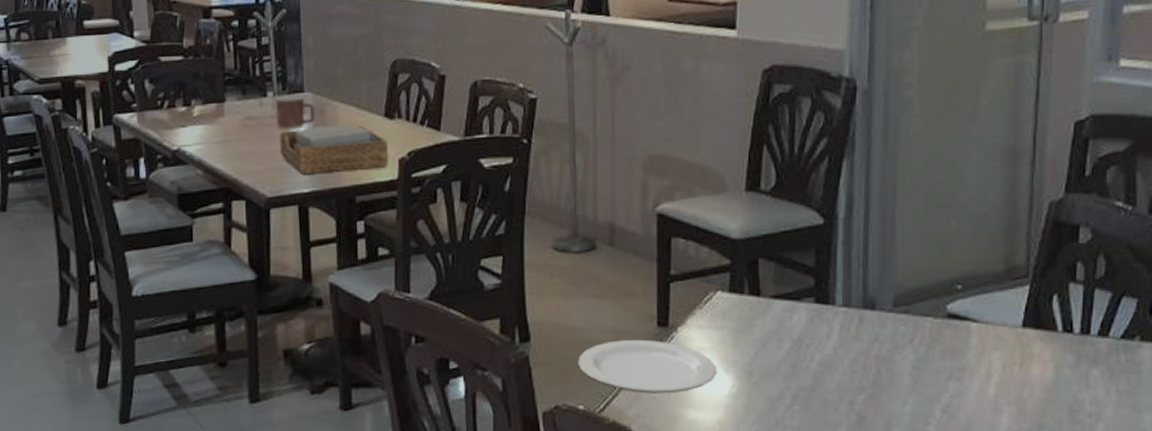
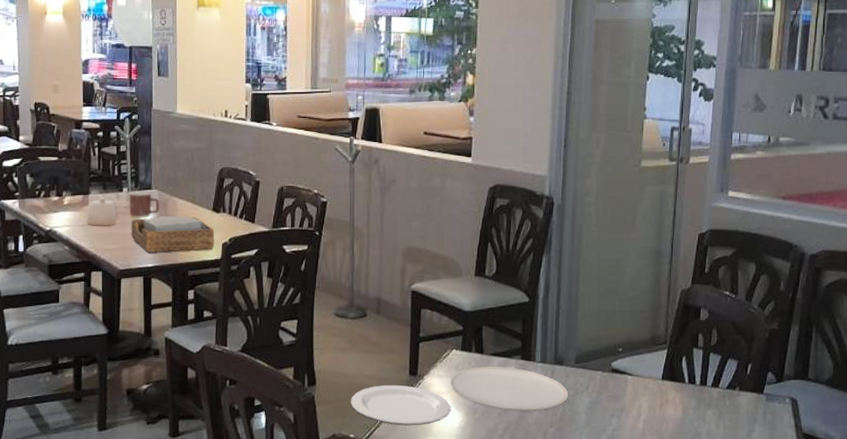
sugar bowl: none [221,105,263,142] -> present [86,198,118,226]
plate: none [714,313,885,372] -> present [450,367,569,411]

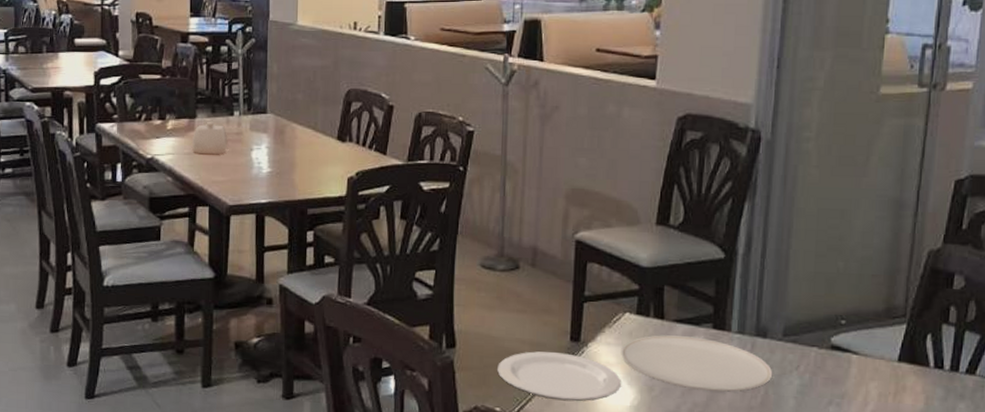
mug: present [129,191,160,218] -> none [240,115,276,147]
napkin holder: present [131,215,215,252] -> none [242,144,339,186]

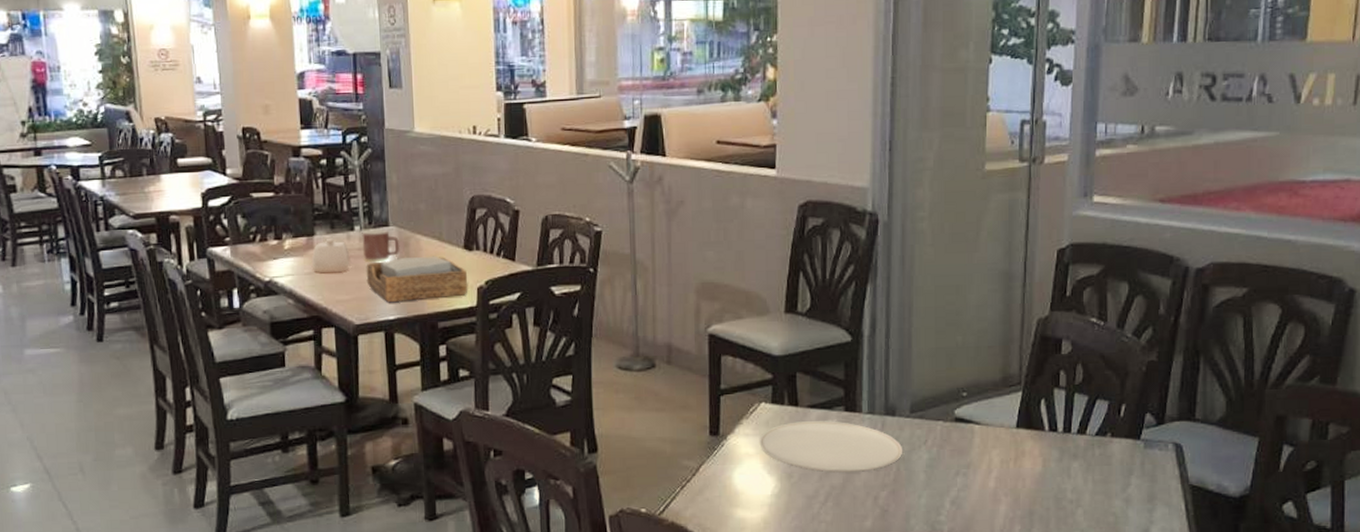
mug: none [240,115,276,147] -> present [362,228,400,262]
napkin holder: none [242,144,339,186] -> present [366,256,468,302]
plate: present [496,351,621,402] -> none [639,447,761,496]

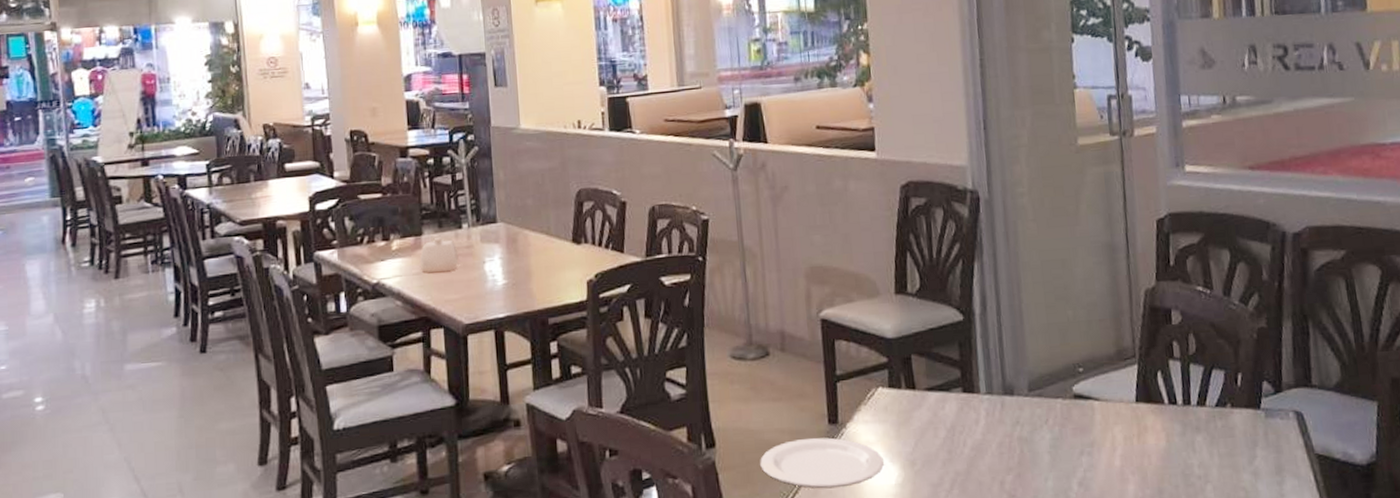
mug: present [362,228,400,262] -> none [470,225,509,260]
napkin holder: present [366,256,468,302] -> none [474,251,578,300]
plate: none [639,447,761,496] -> present [759,437,884,489]
plate: present [759,421,903,473] -> none [879,403,1026,458]

